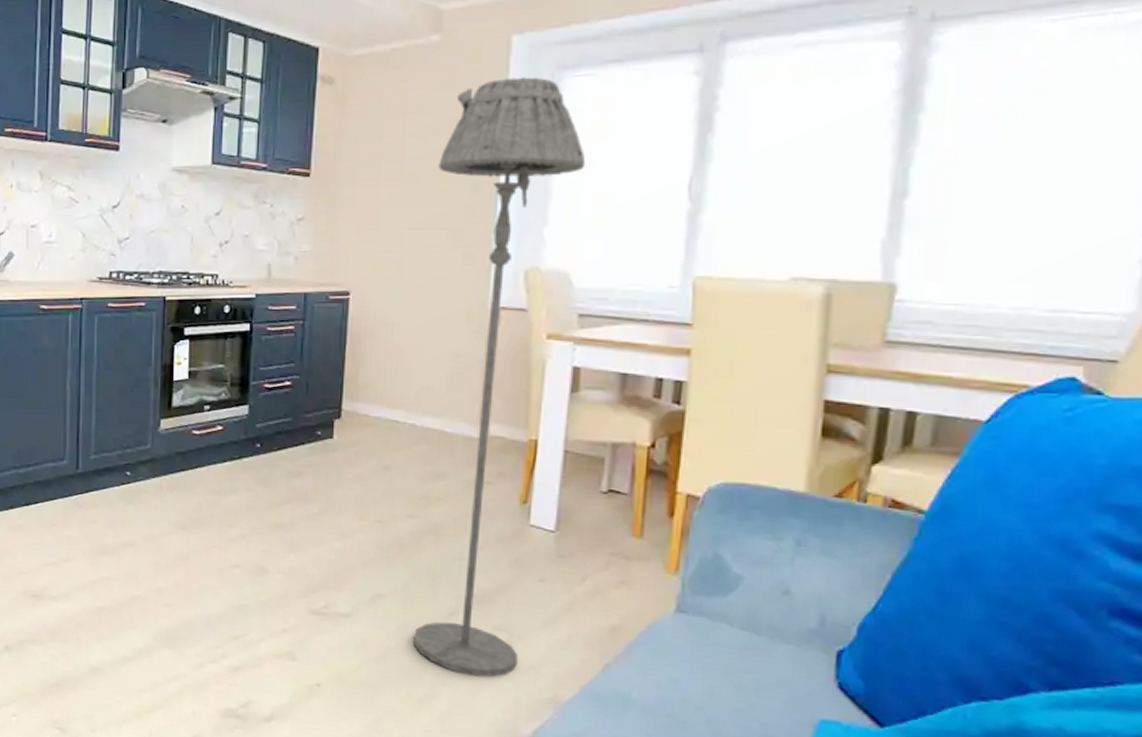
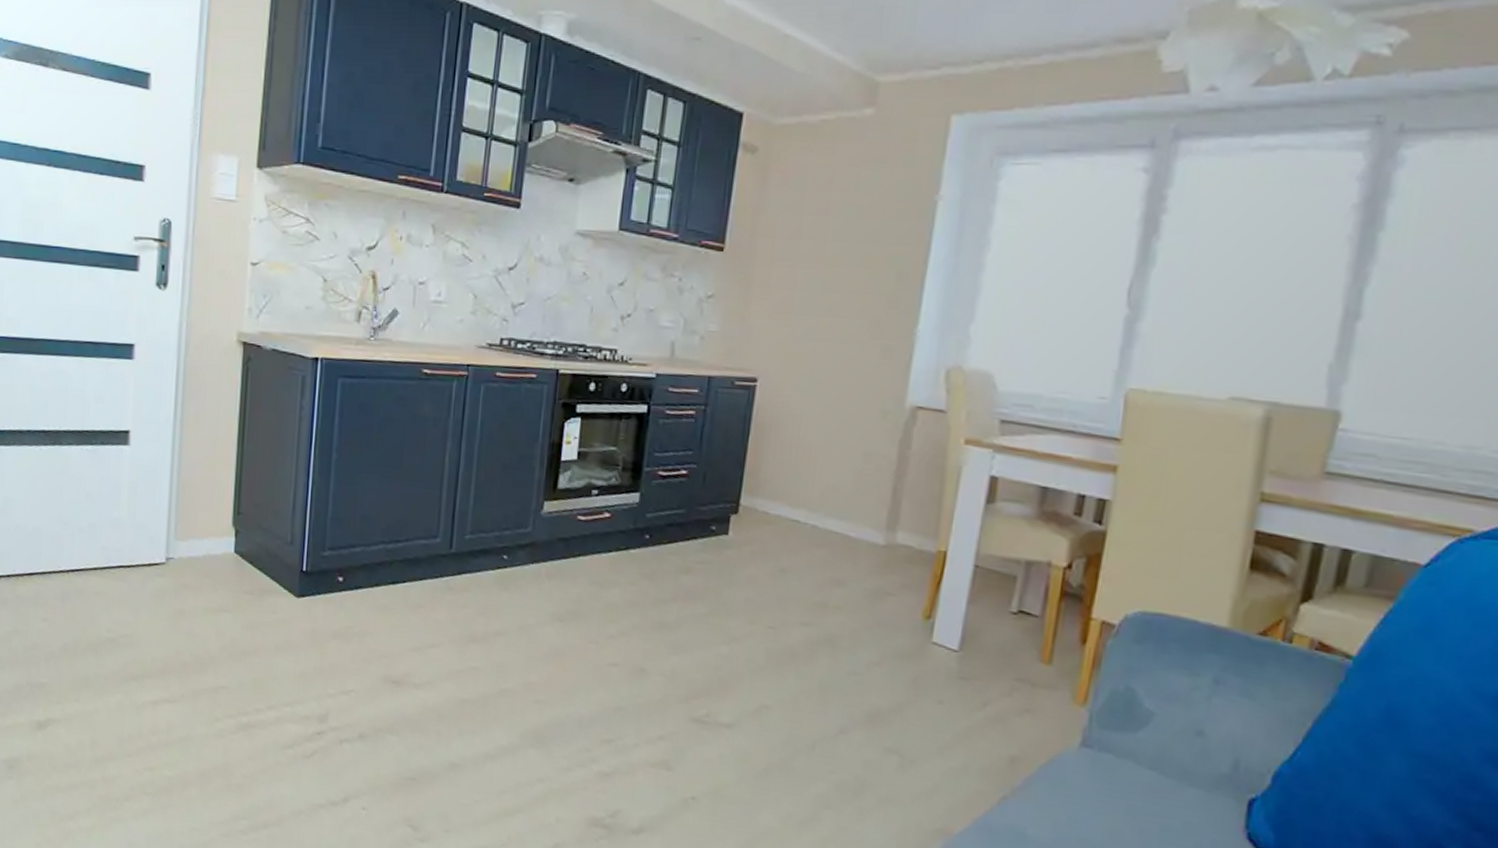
floor lamp: present [413,77,586,677] -> none [798,160,1021,802]

